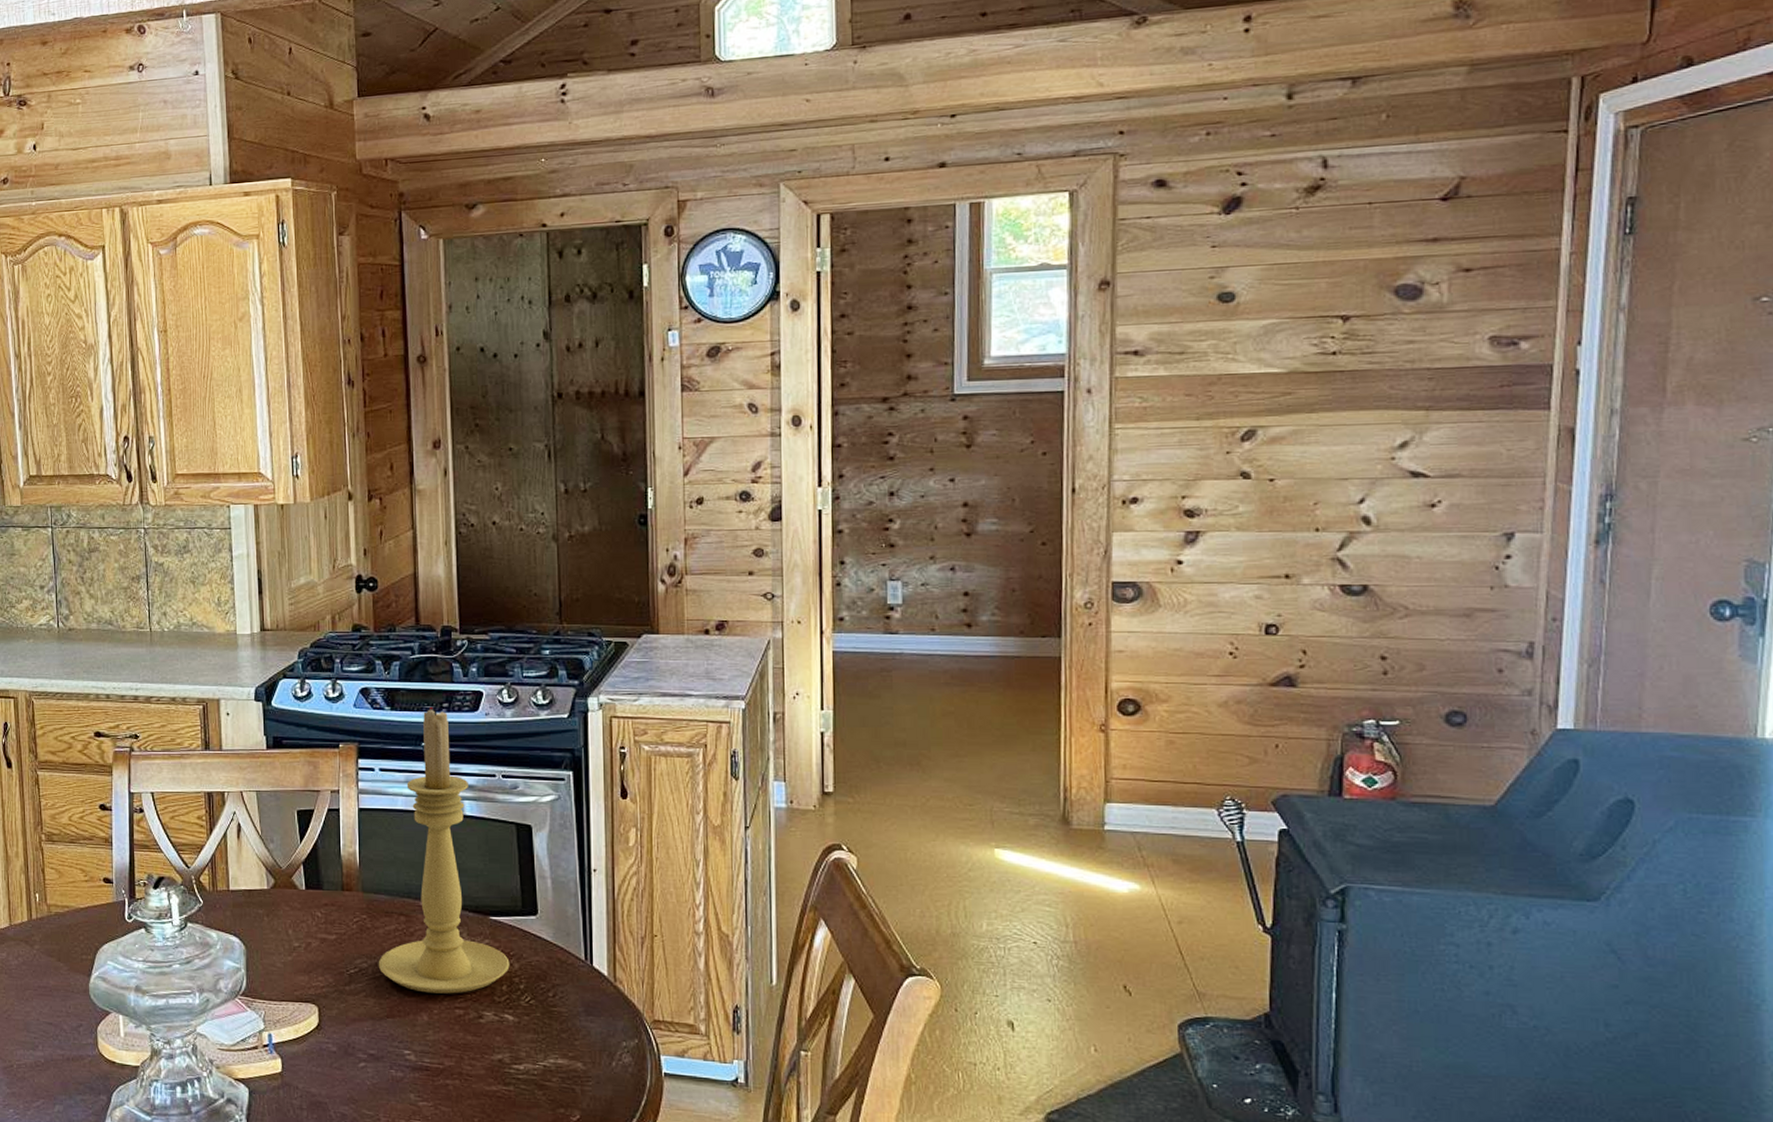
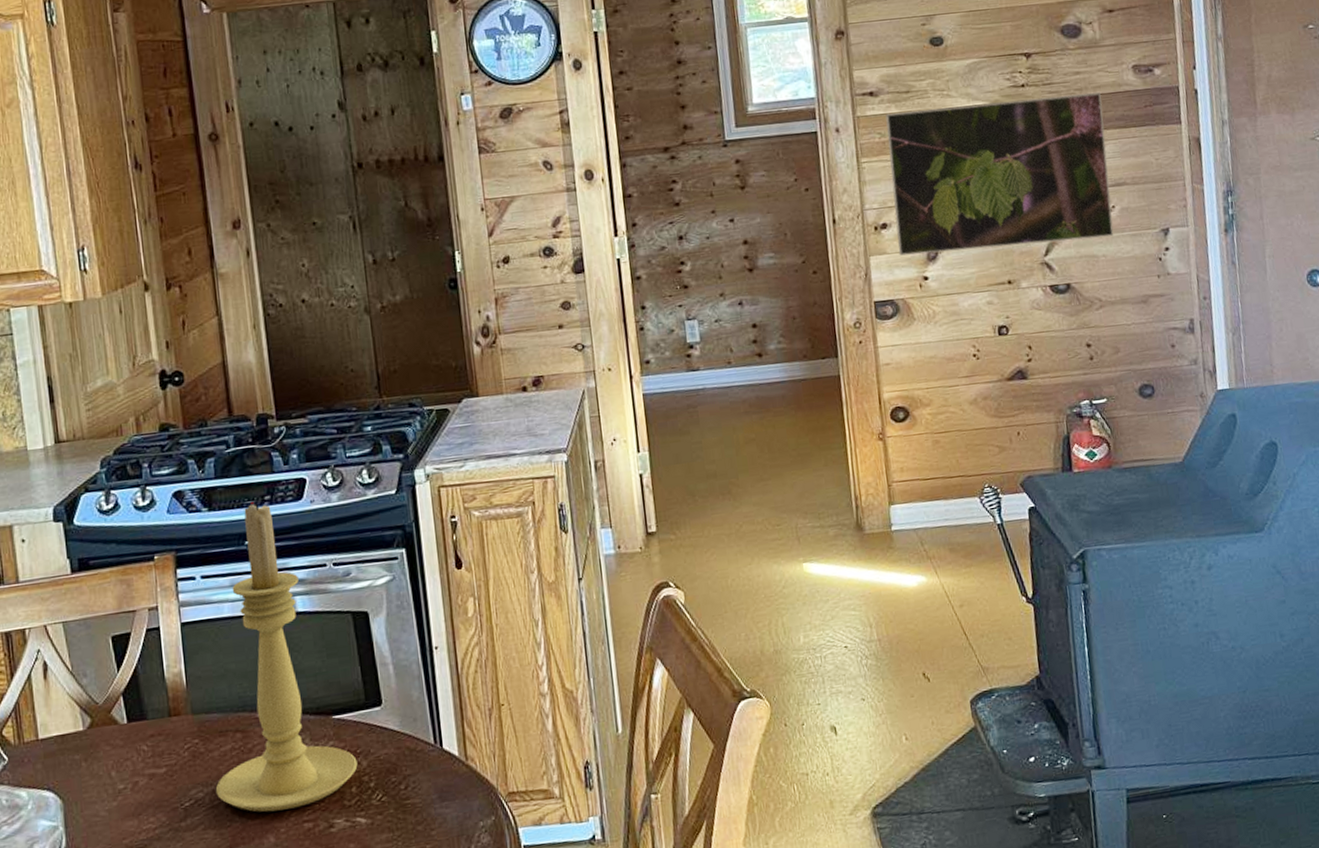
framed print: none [1148,366,1440,537] -> present [885,92,1114,256]

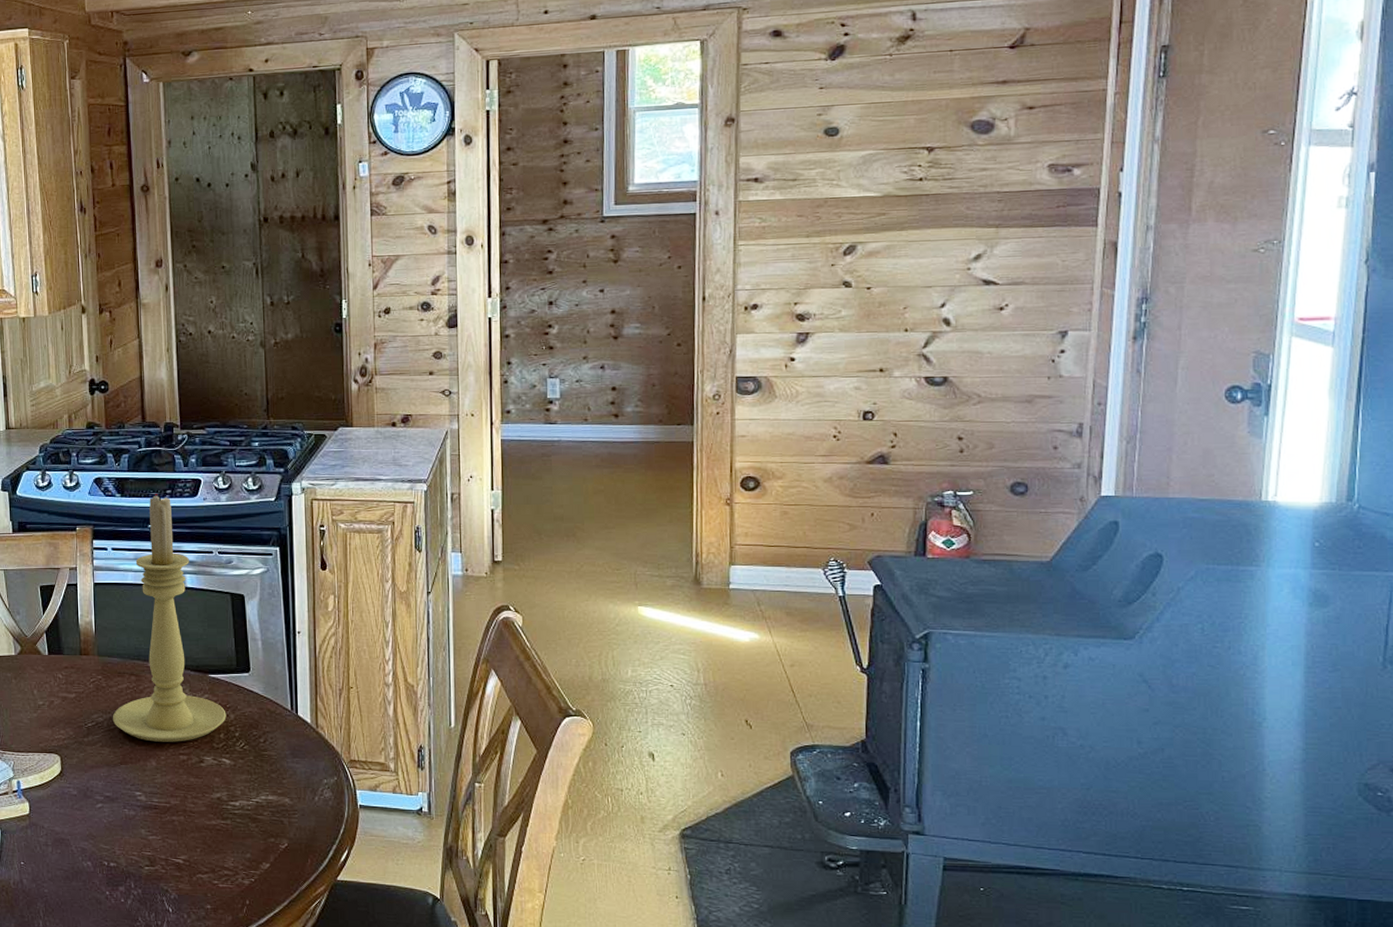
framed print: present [885,92,1114,256] -> none [767,190,1008,337]

